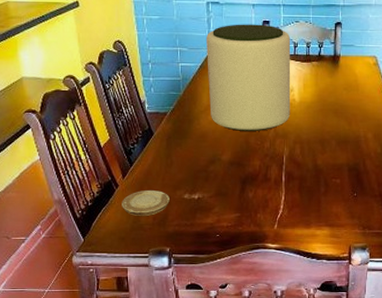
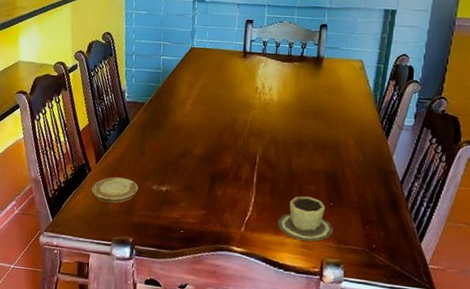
plant pot: present [206,24,291,131] -> none [186,21,273,128]
cup: none [307,190,358,230] -> present [277,196,333,242]

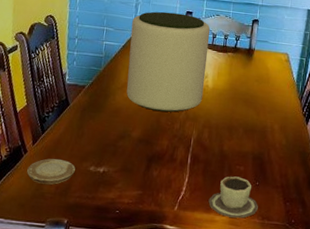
plant pot: none [186,21,273,128] -> present [126,11,211,112]

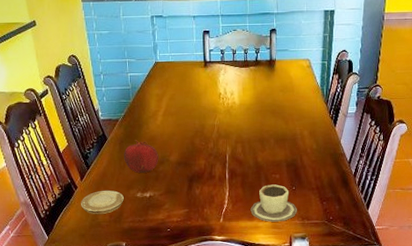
fruit: none [83,109,121,146] -> present [124,139,159,174]
plant pot: present [126,11,211,112] -> none [152,34,232,133]

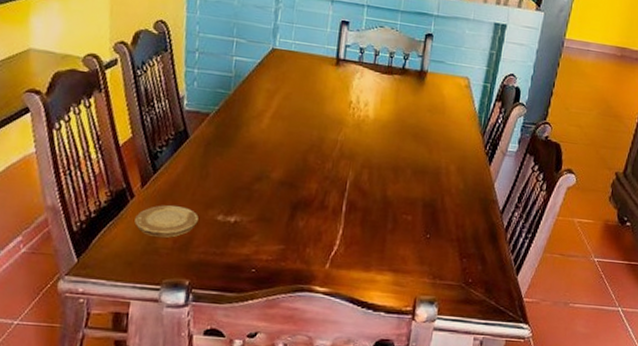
fruit: present [124,139,159,174] -> none [207,143,257,190]
cup: present [250,184,297,222] -> none [367,227,429,278]

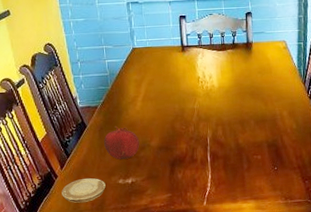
fruit: none [207,143,257,190] -> present [104,125,140,160]

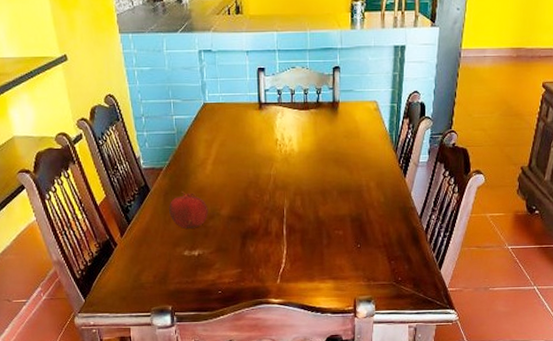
plate: present [61,178,106,203] -> none [121,248,170,275]

